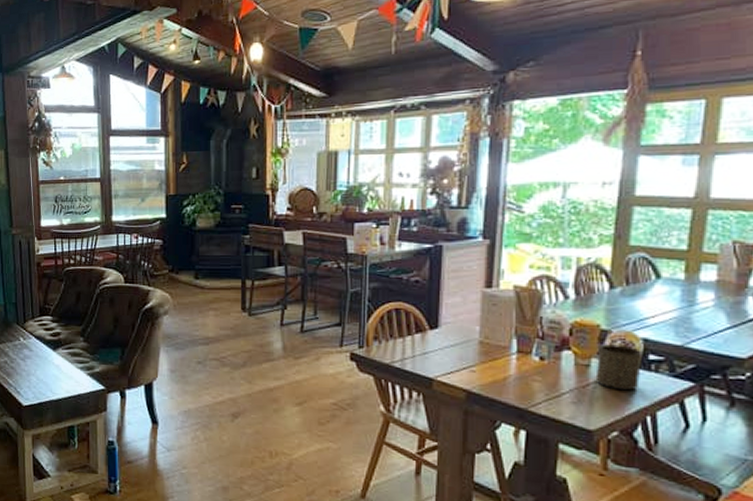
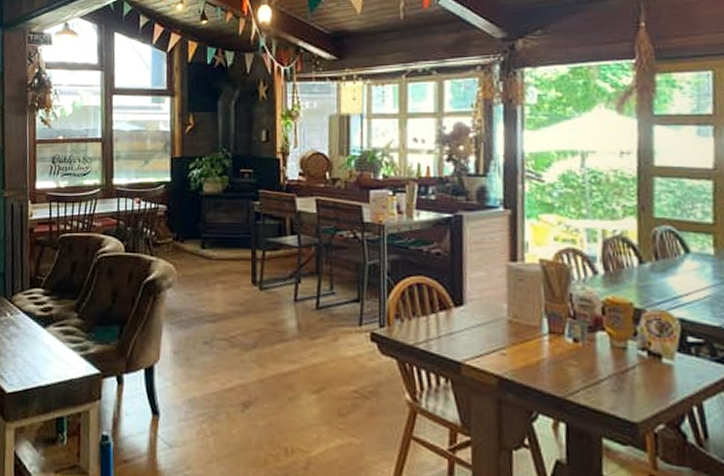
cup: present [595,344,643,391] -> none [633,324,682,378]

